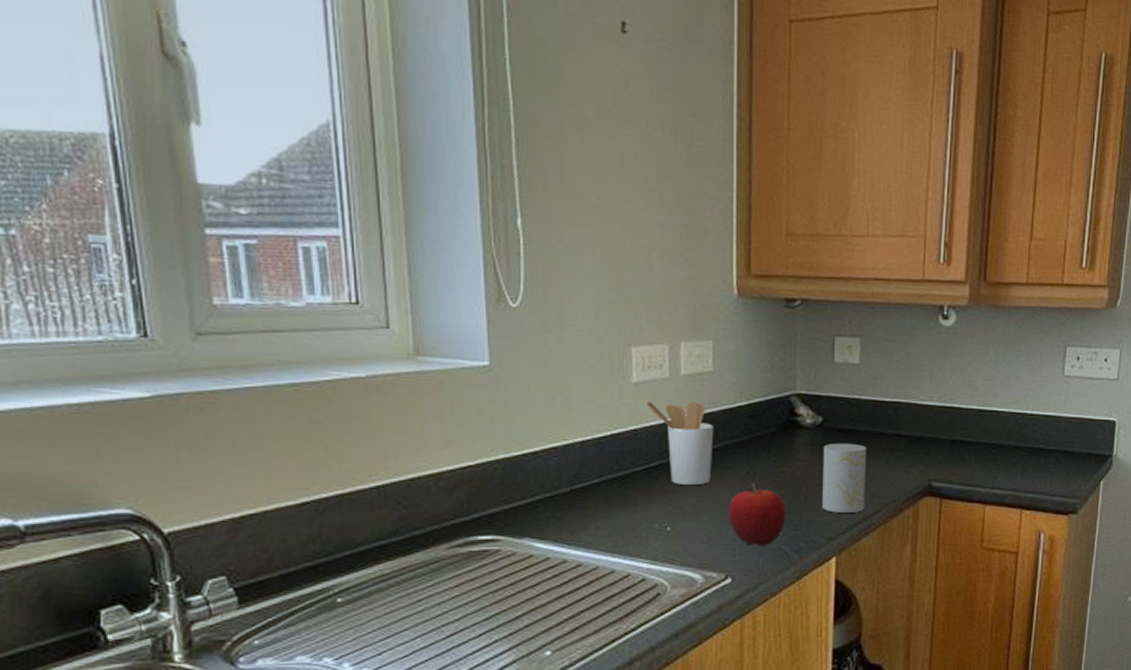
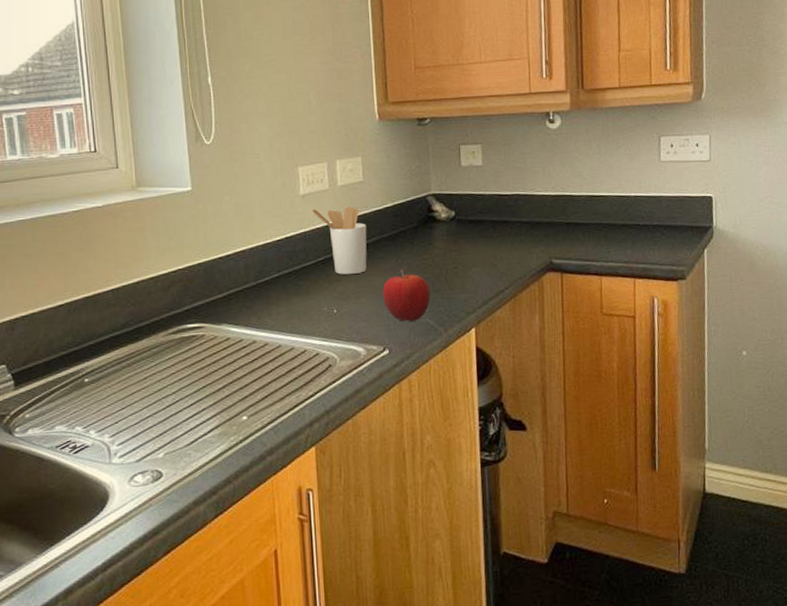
cup: present [822,442,866,513] -> none [457,231,497,290]

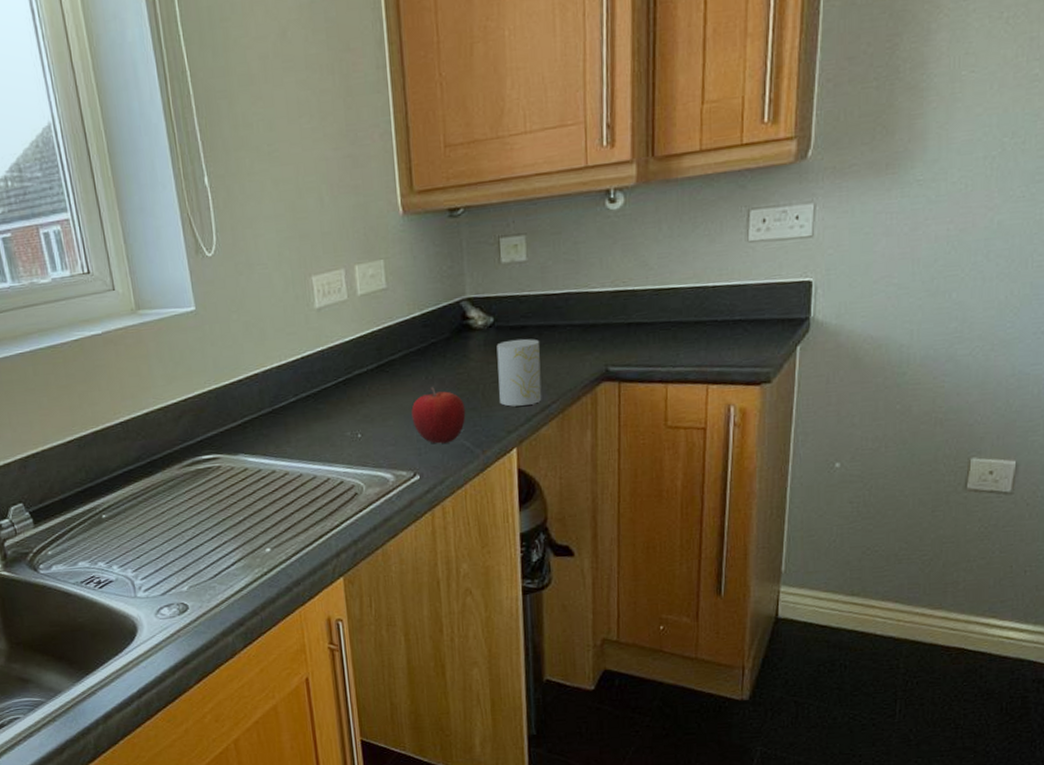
utensil holder: present [312,206,367,275] -> none [329,318,393,396]
cup: none [457,231,497,290] -> present [496,338,542,407]

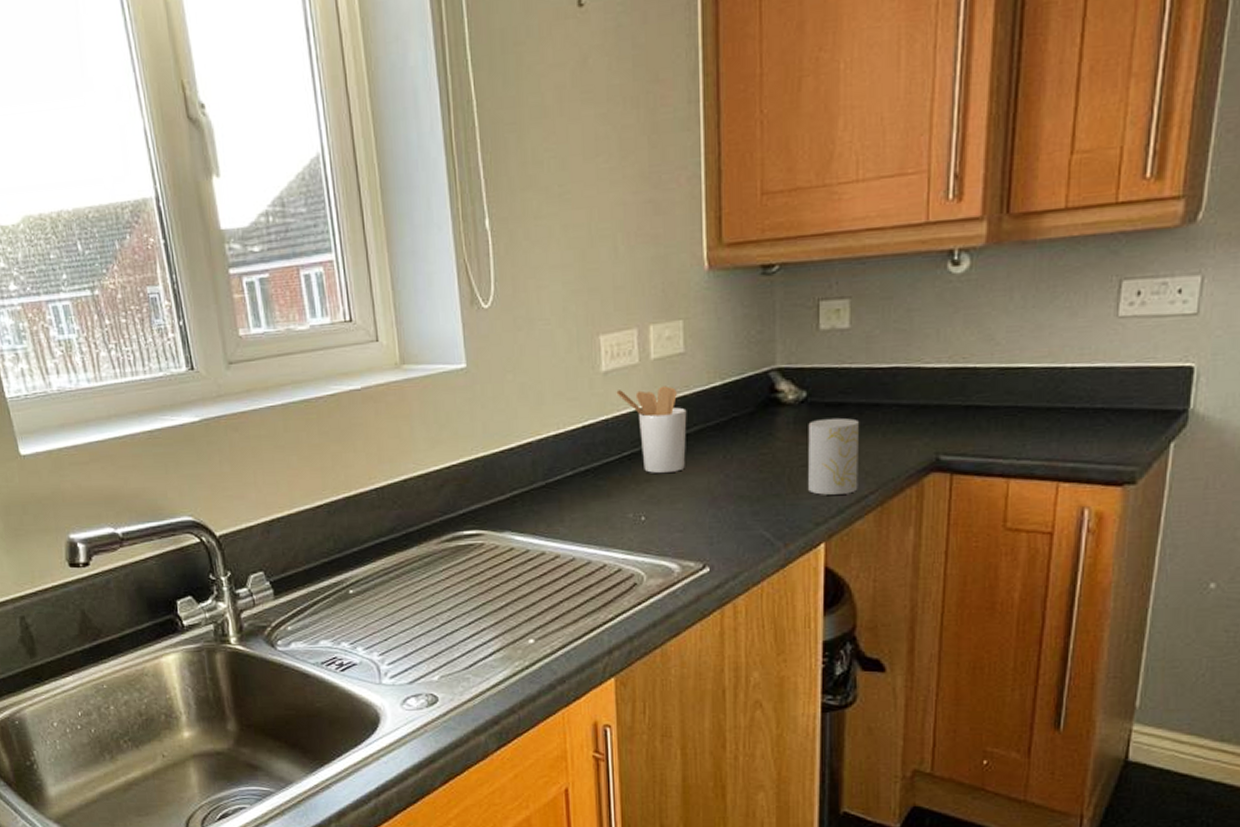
utensil holder: none [329,318,393,396] -> present [616,386,687,474]
fruit: present [411,387,466,444] -> none [705,468,768,533]

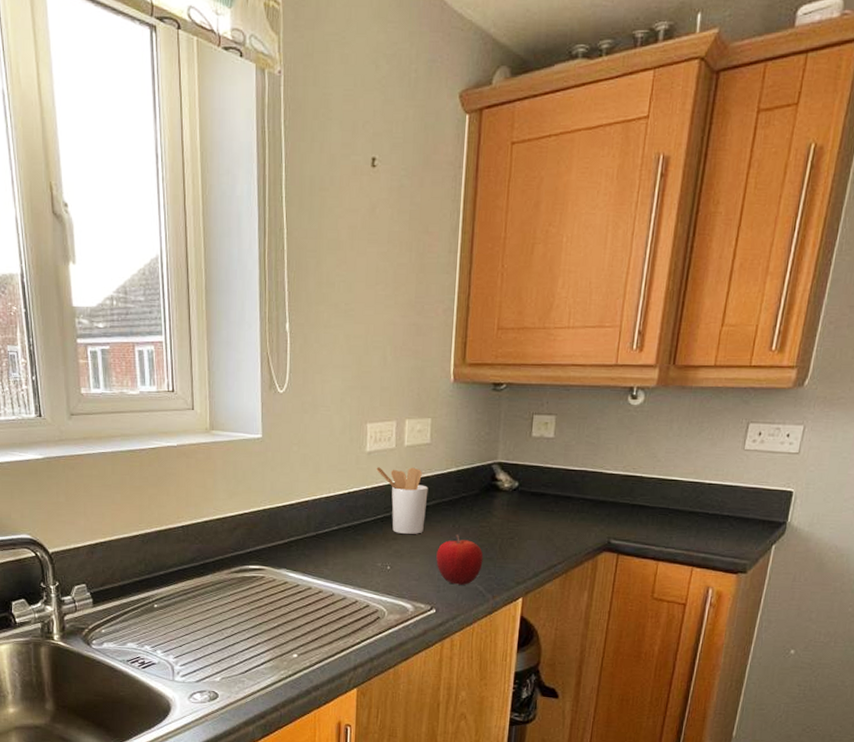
fruit: none [705,468,768,533] -> present [436,535,484,585]
cup: present [808,417,858,495] -> none [514,504,555,562]

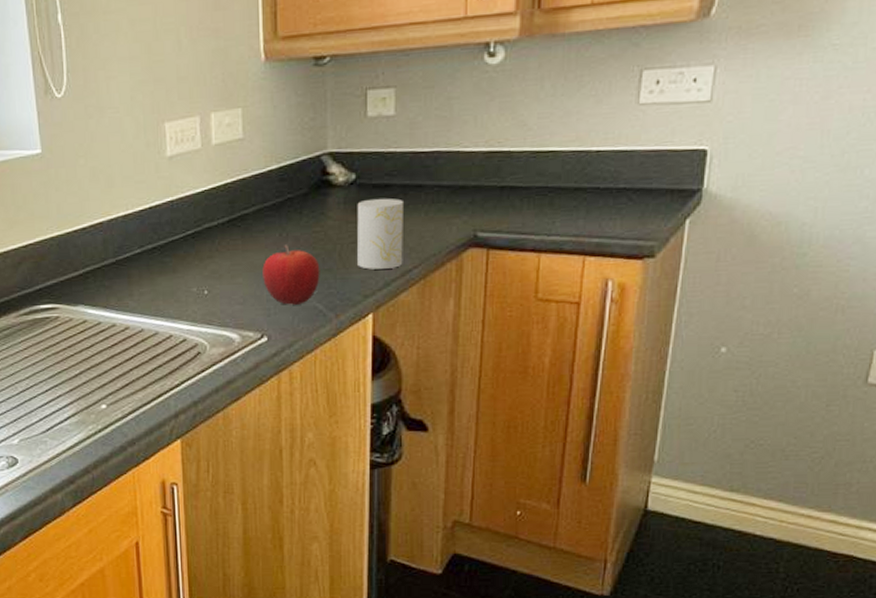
utensil holder: present [376,467,428,535] -> none [180,169,246,251]
cup: none [514,504,555,562] -> present [357,198,403,270]

